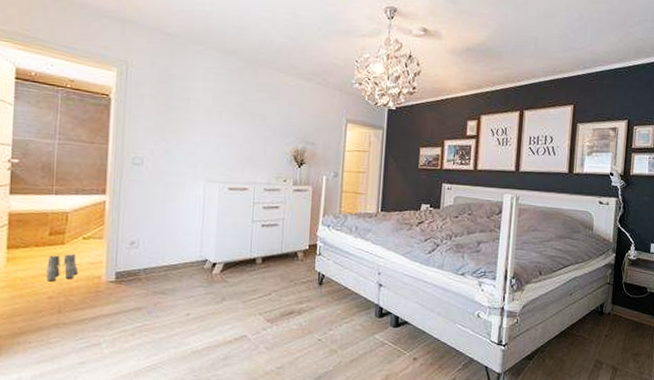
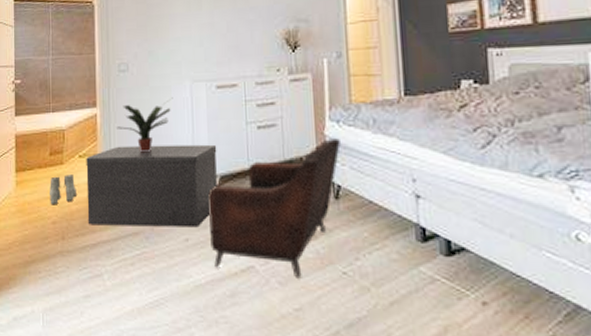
bench: none [88,231,224,305] -> present [86,144,217,228]
potted plant: none [126,193,186,239] -> present [117,97,173,153]
armchair: none [209,239,329,344] -> present [208,138,341,279]

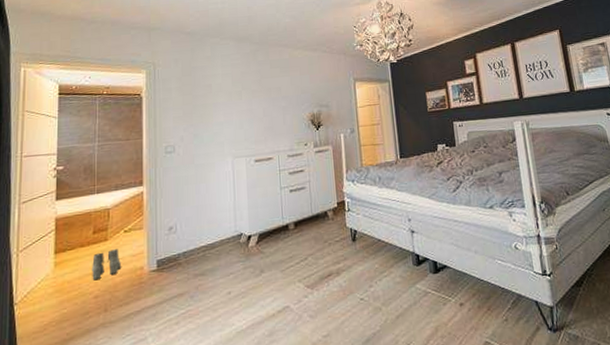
bench: present [86,144,217,228] -> none [131,208,256,294]
potted plant: present [117,97,173,153] -> none [163,172,217,222]
armchair: present [208,138,341,279] -> none [249,194,356,312]

